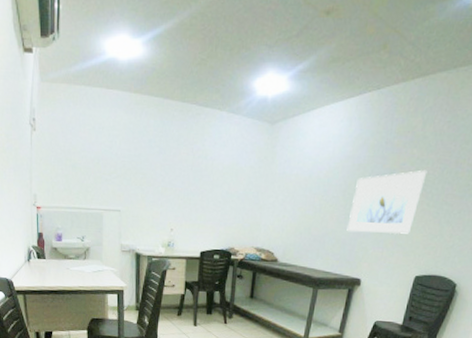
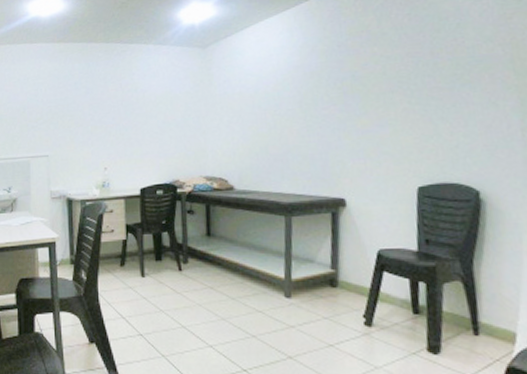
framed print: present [347,169,427,234] -> none [312,66,398,146]

